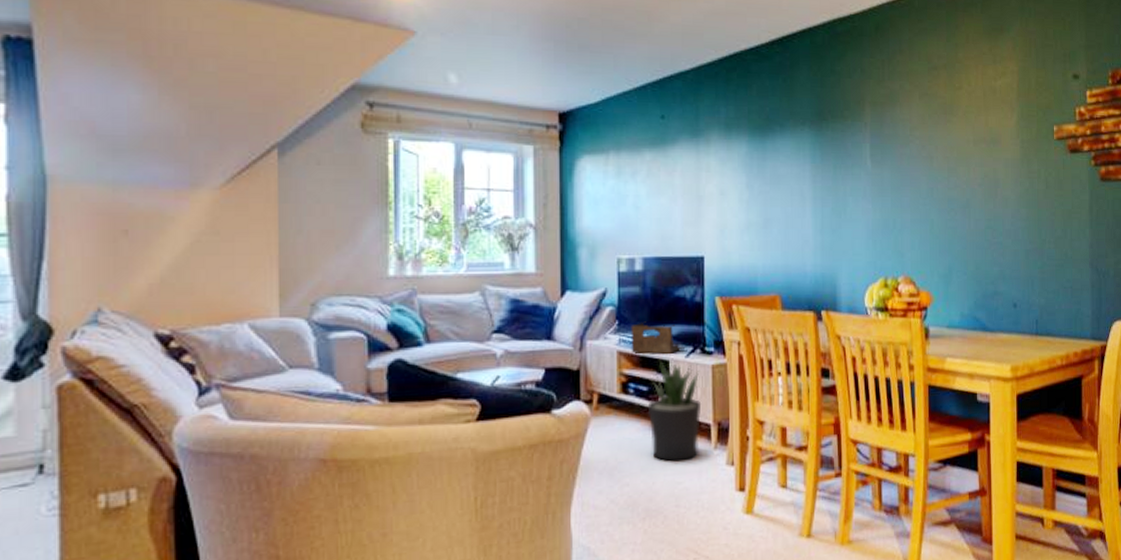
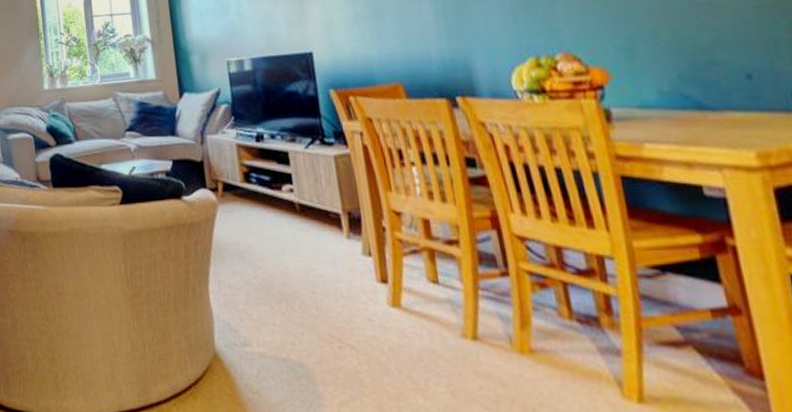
storage basket: present [631,321,686,354] -> none [246,116,304,146]
planter: present [647,358,702,462] -> none [271,150,330,249]

